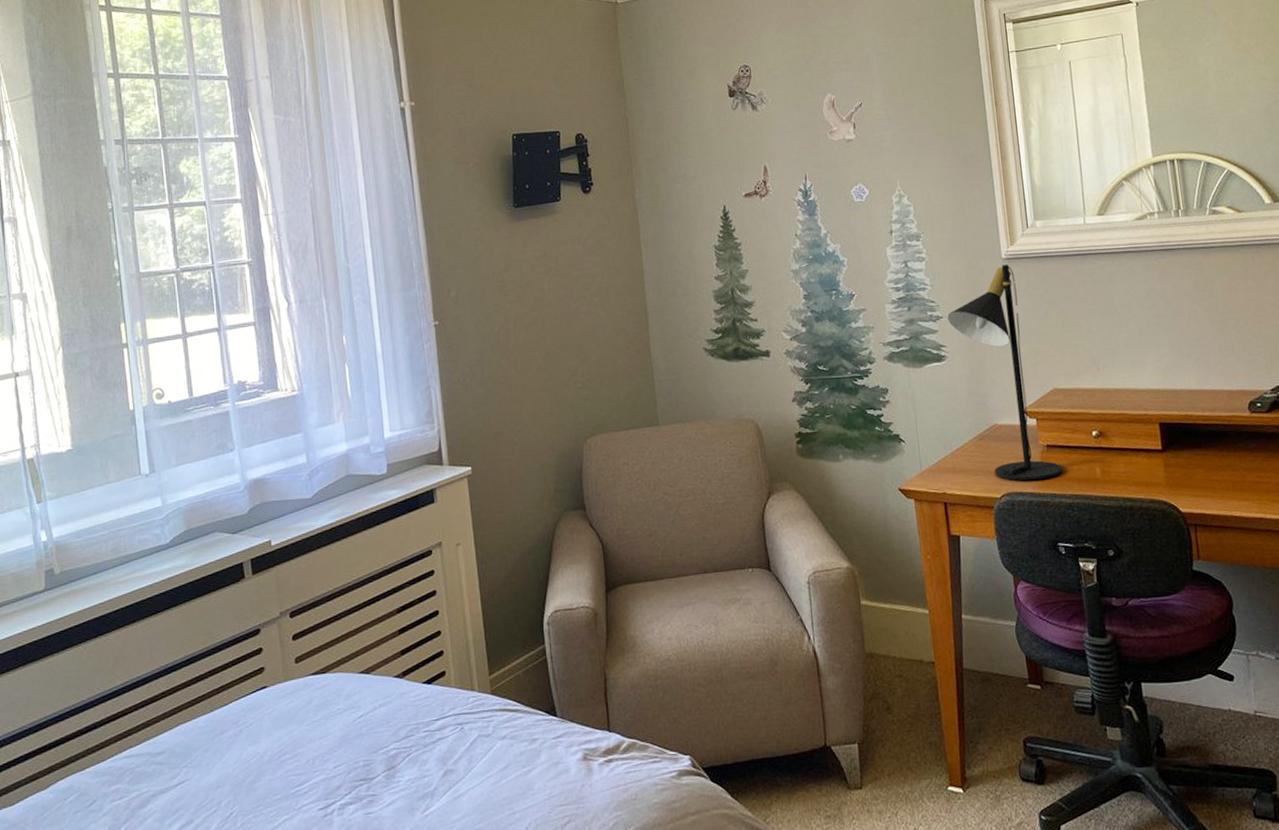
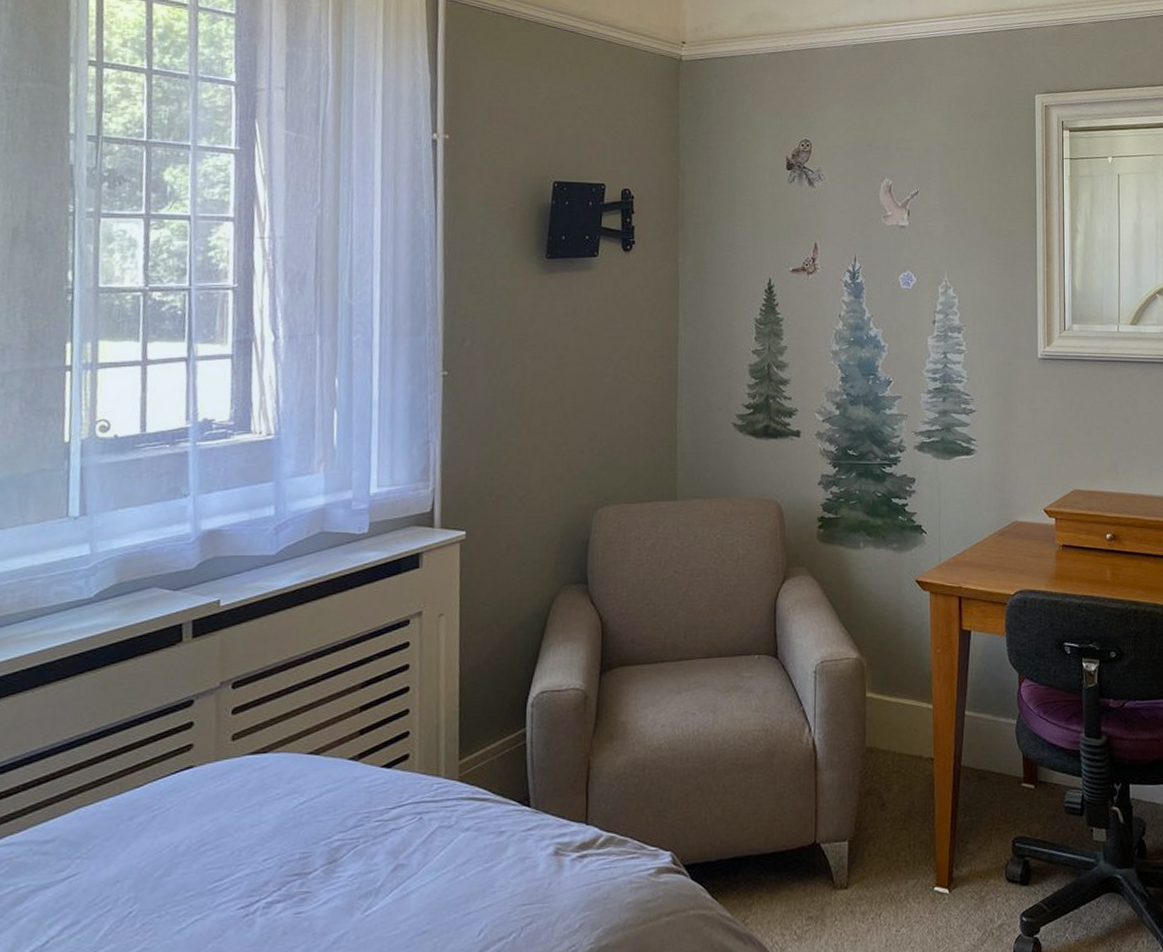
table lamp: present [947,265,1063,481] -> none [980,365,1075,579]

